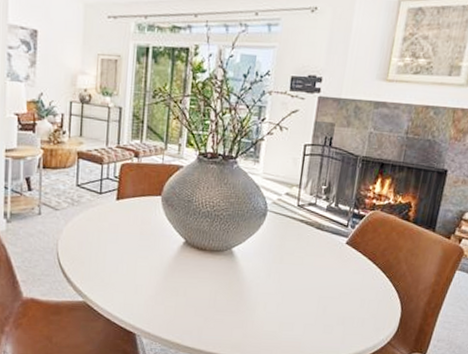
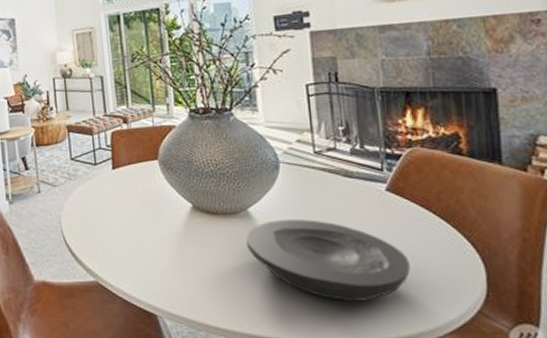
plate: none [225,260,349,331] -> present [246,219,410,303]

